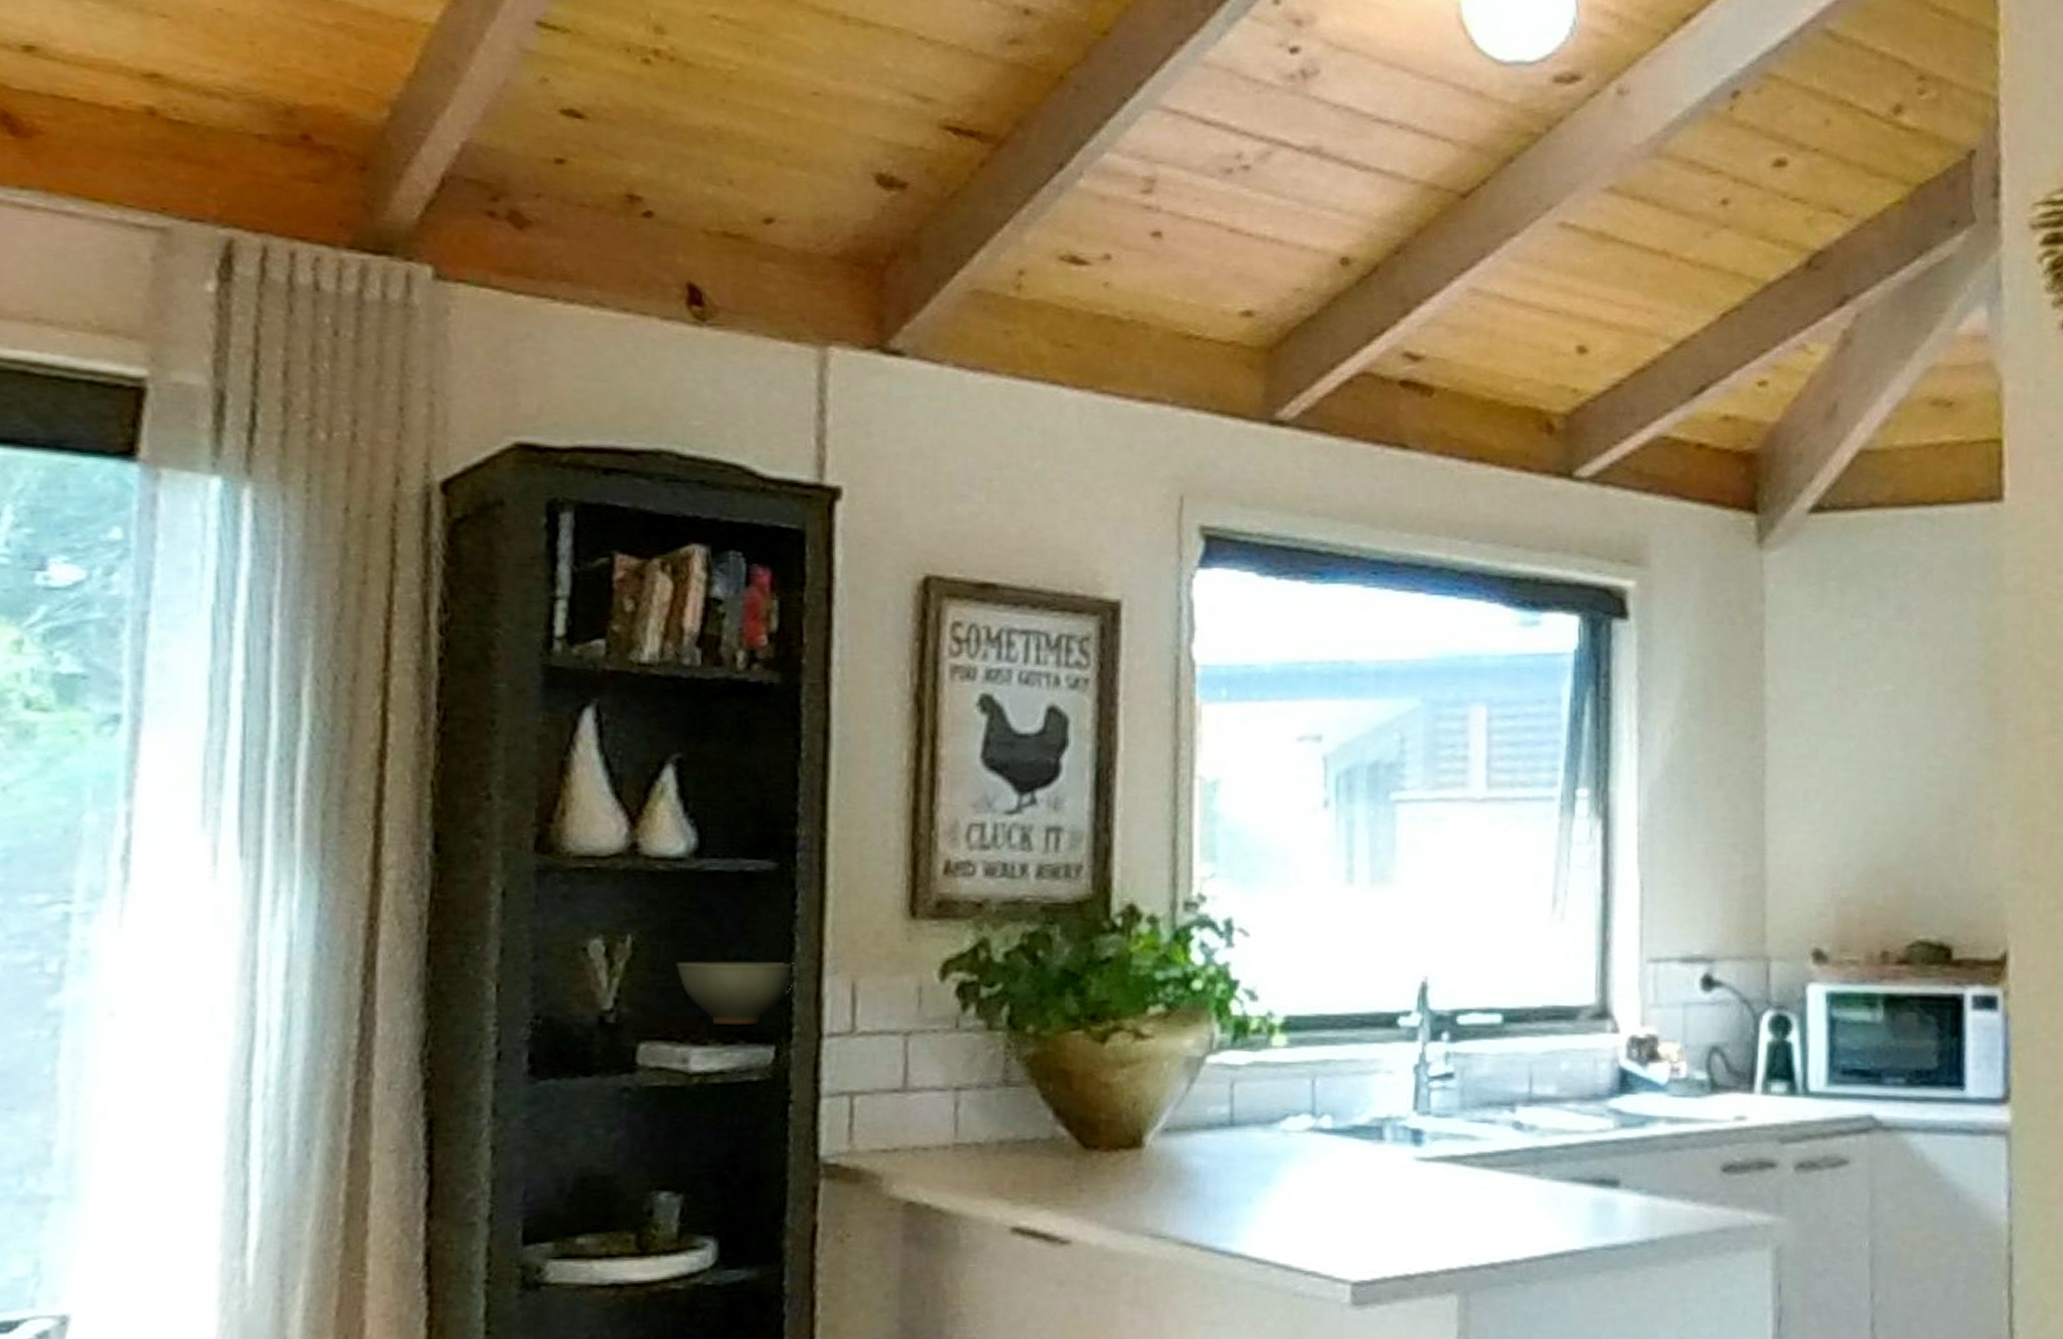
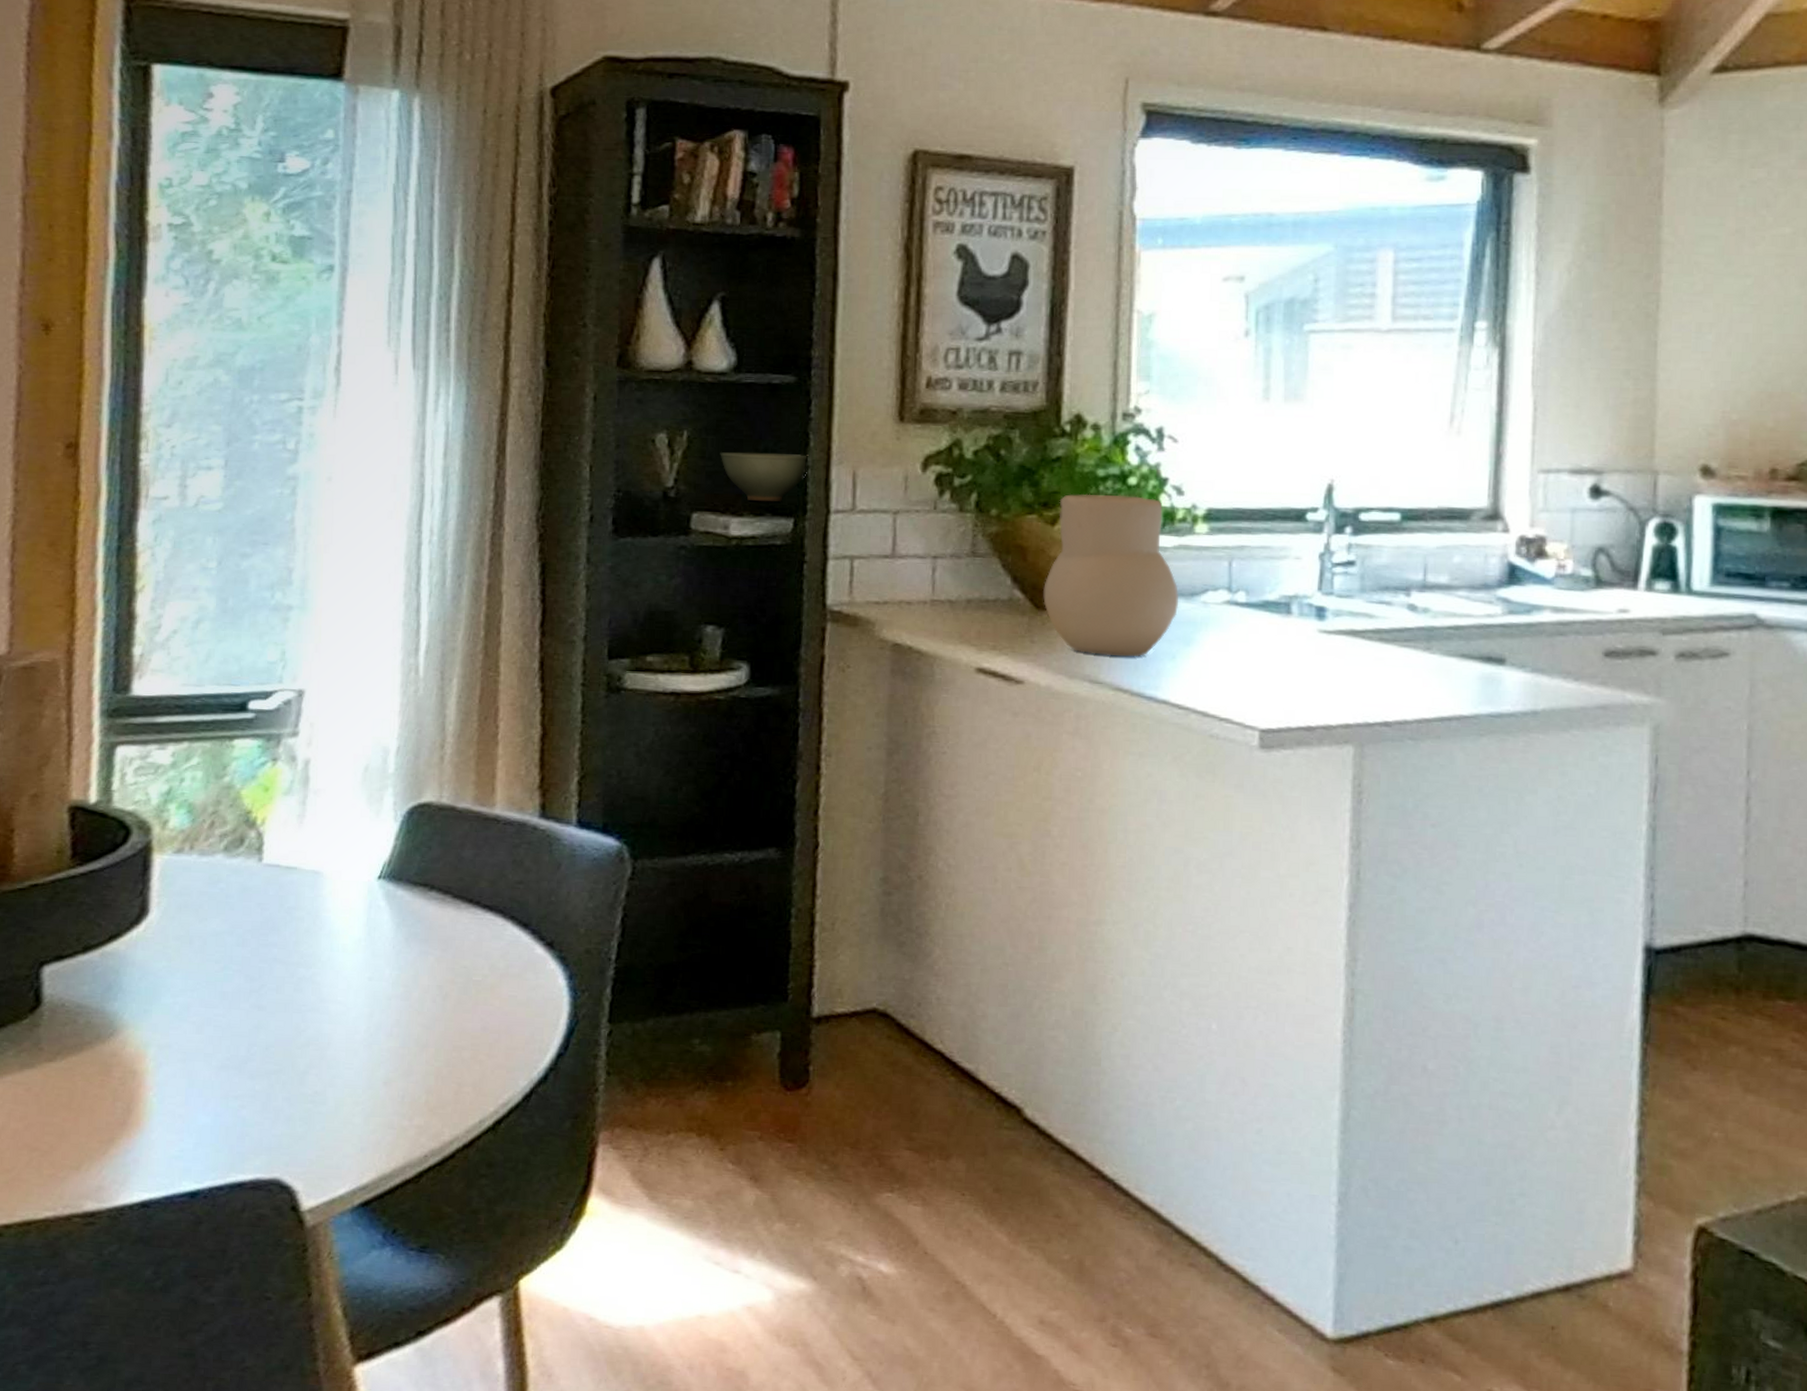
ceramic jug: none [1093,1002,1255,1203] -> present [1043,494,1179,657]

